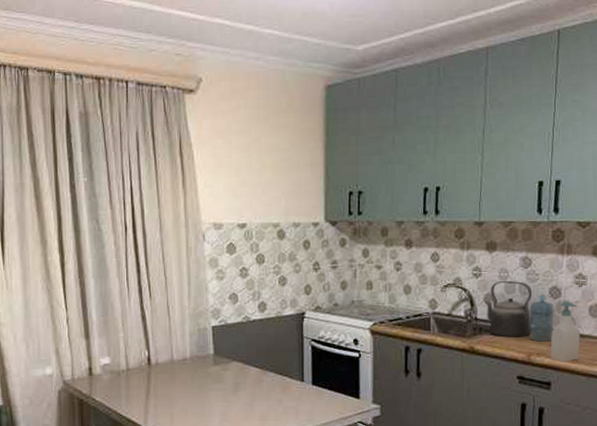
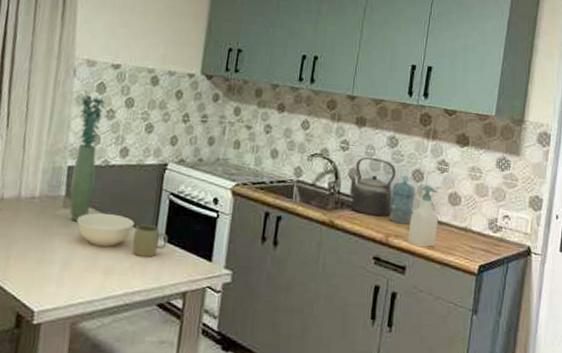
vase: none [215,252,240,377] -> present [69,90,105,222]
bowl: none [228,365,282,396] -> present [76,213,135,247]
mug: none [283,371,315,401] -> present [132,224,168,257]

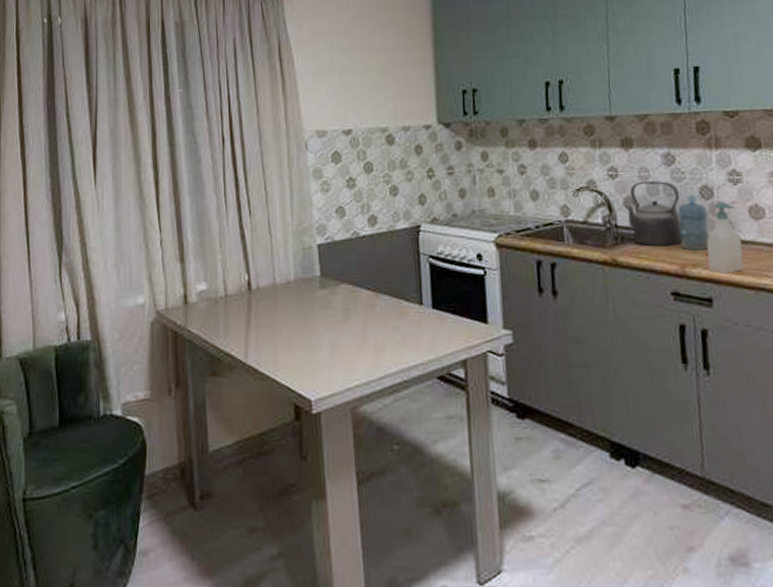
vase: present [69,90,105,222] -> none [319,162,349,302]
bowl: present [76,213,135,247] -> none [337,287,397,323]
mug: present [132,224,168,257] -> none [399,293,436,328]

